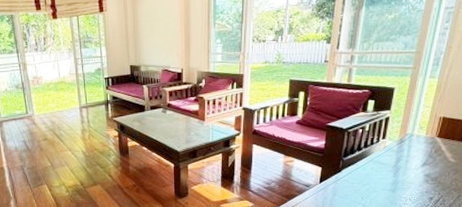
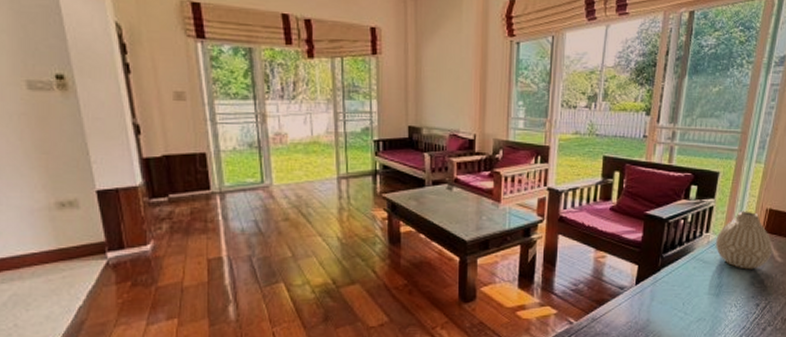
vase: none [392,119,446,169] -> present [716,211,773,270]

